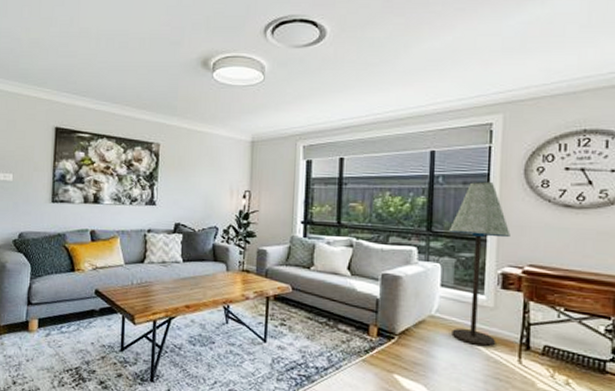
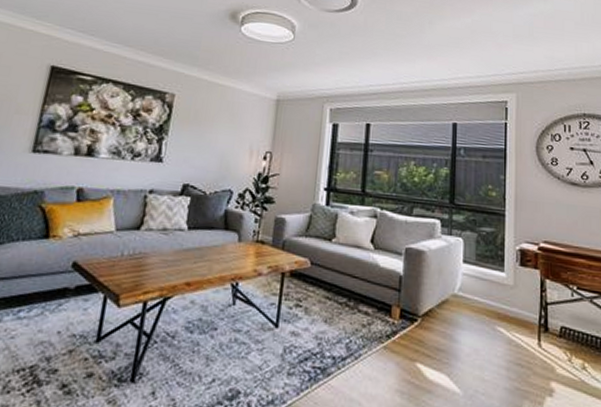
floor lamp: present [448,181,511,347] -> none [470,155,526,329]

